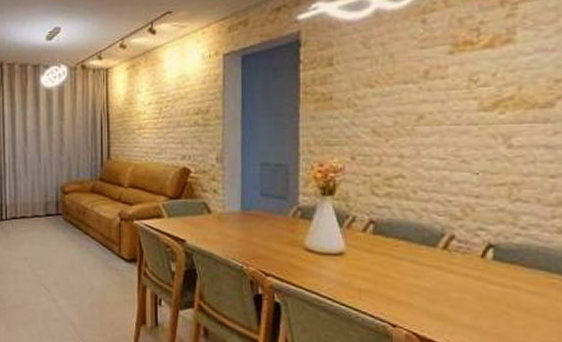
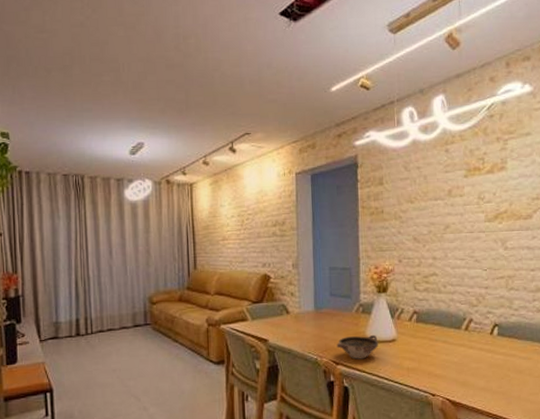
bowl: none [267,244,322,273] -> present [336,334,379,360]

